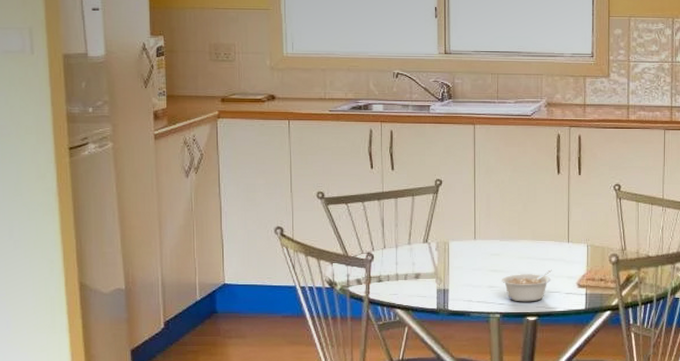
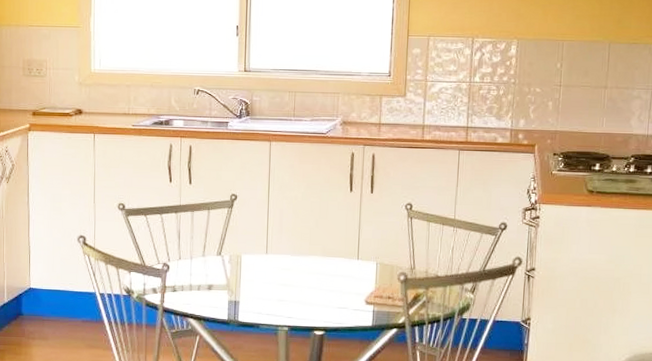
legume: present [501,269,552,302] -> none [290,285,341,317]

